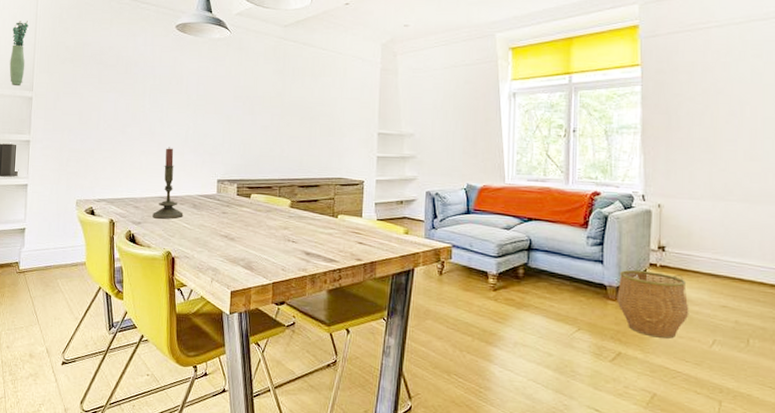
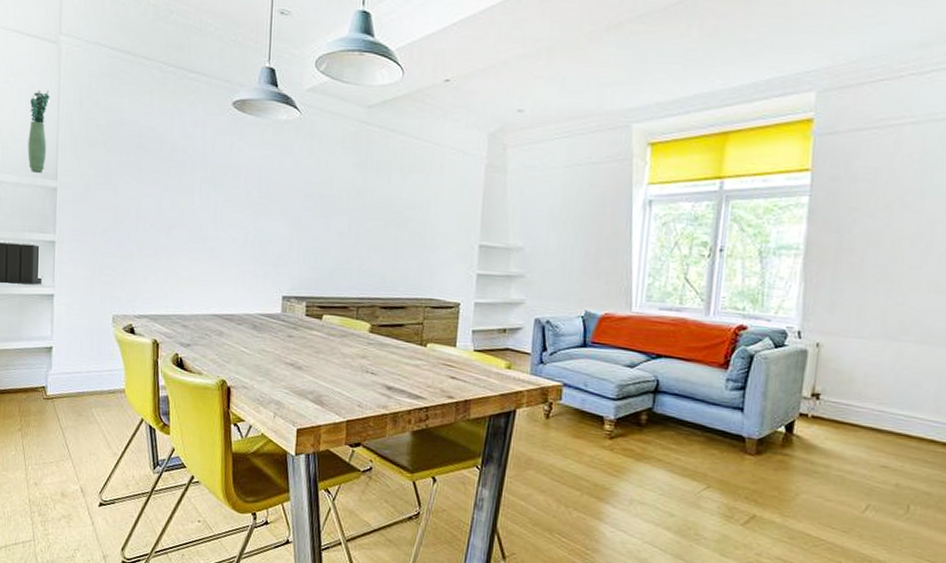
candle: present [152,147,184,219] -> none [204,254,241,342]
basket: present [617,269,689,339] -> none [756,419,842,502]

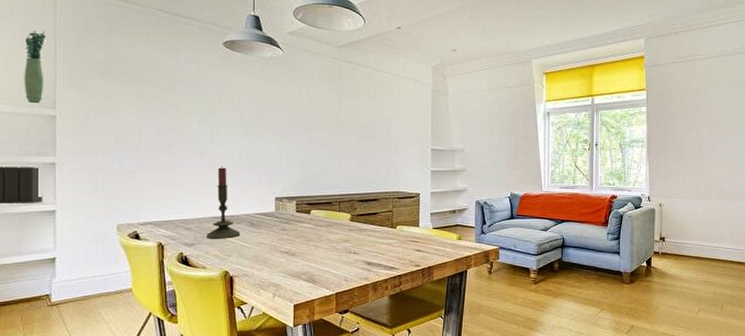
candle: none [204,254,241,342] -> present [206,166,241,239]

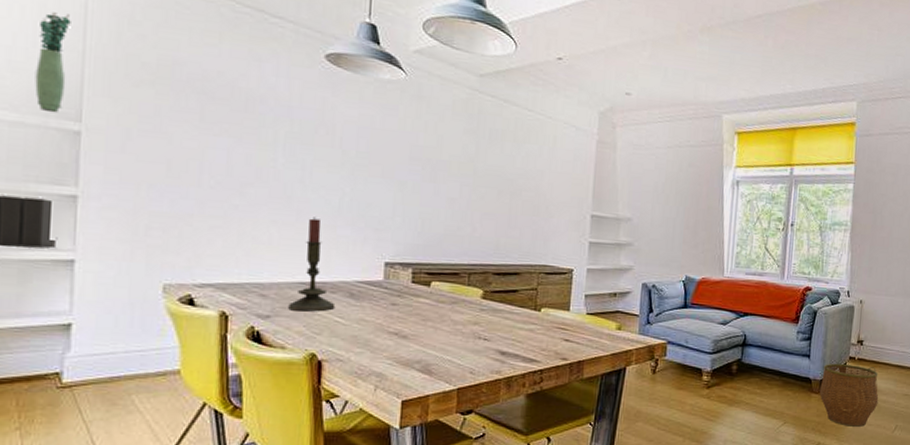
basket: none [630,257,682,311] -> present [819,363,879,427]

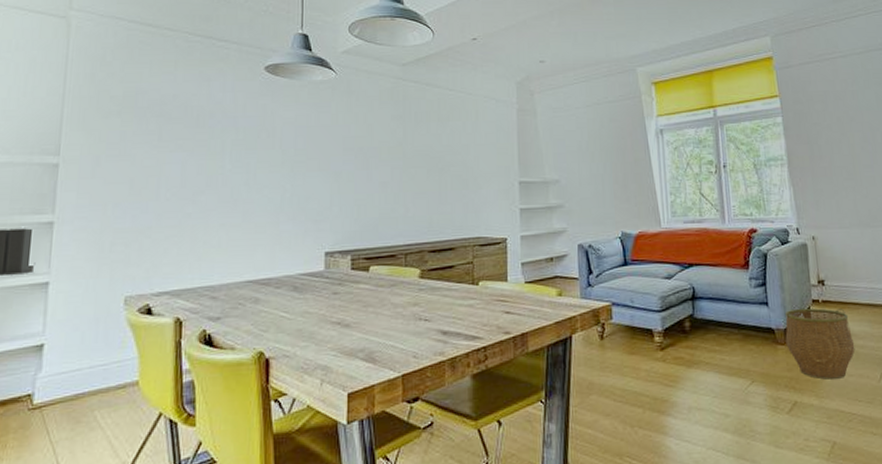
vase: present [35,12,71,114] -> none [23,65,55,151]
candle: present [288,217,336,312] -> none [237,216,281,310]

